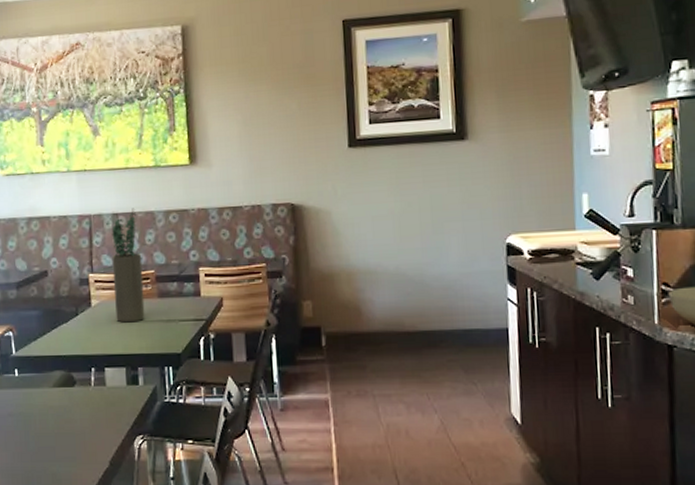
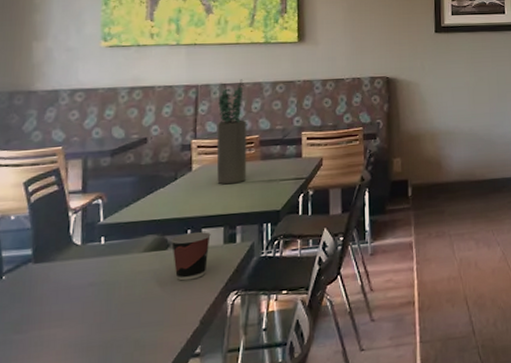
cup: none [76,371,114,420] -> present [170,232,211,281]

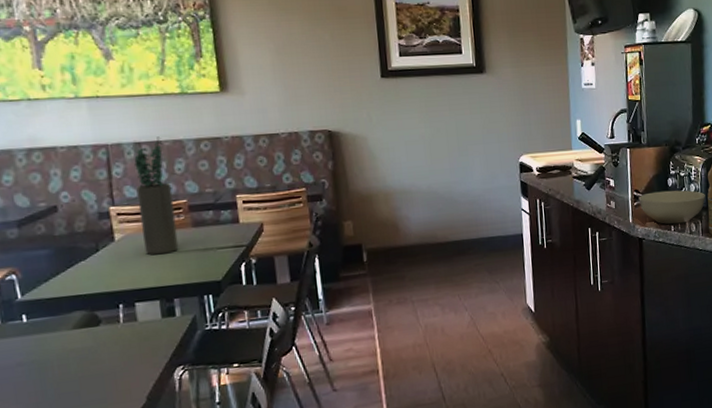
cup: present [170,232,211,281] -> none [101,306,147,358]

